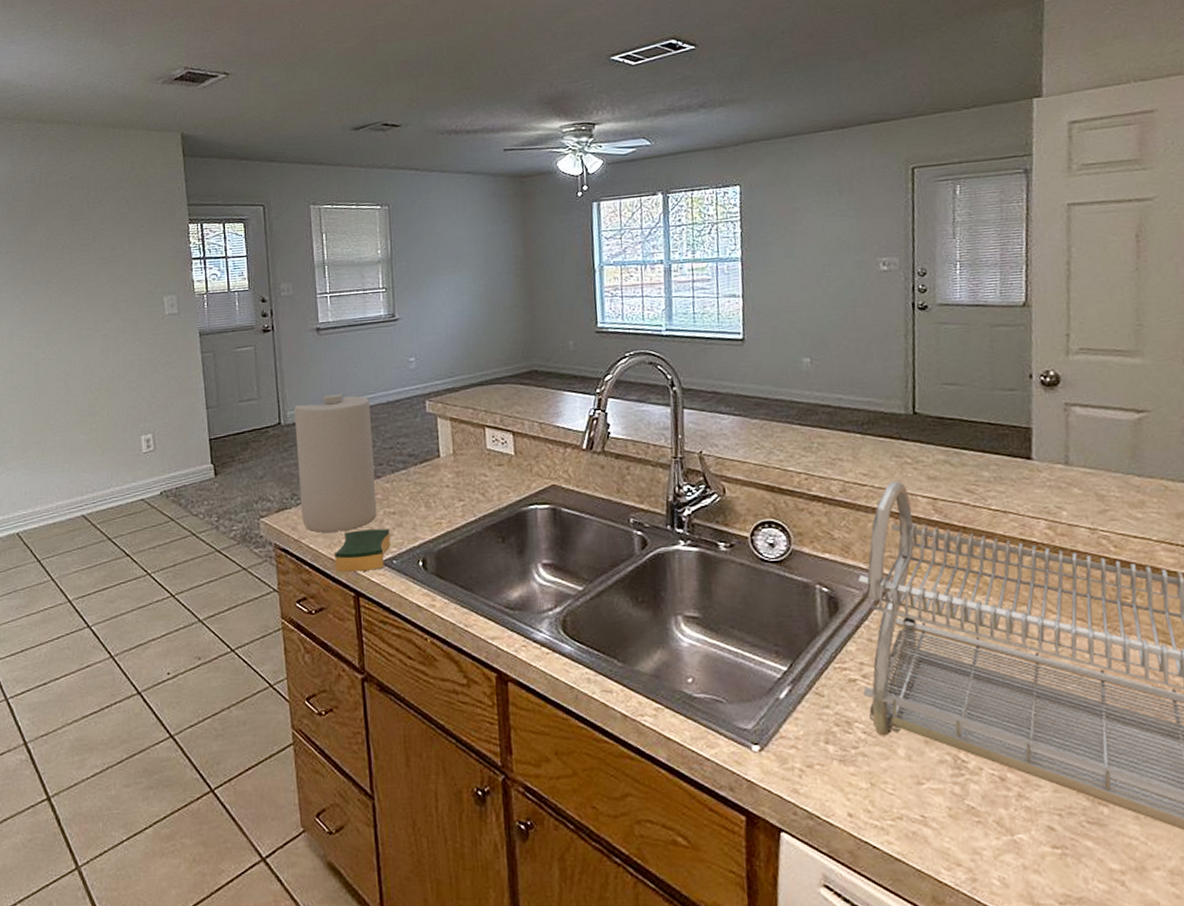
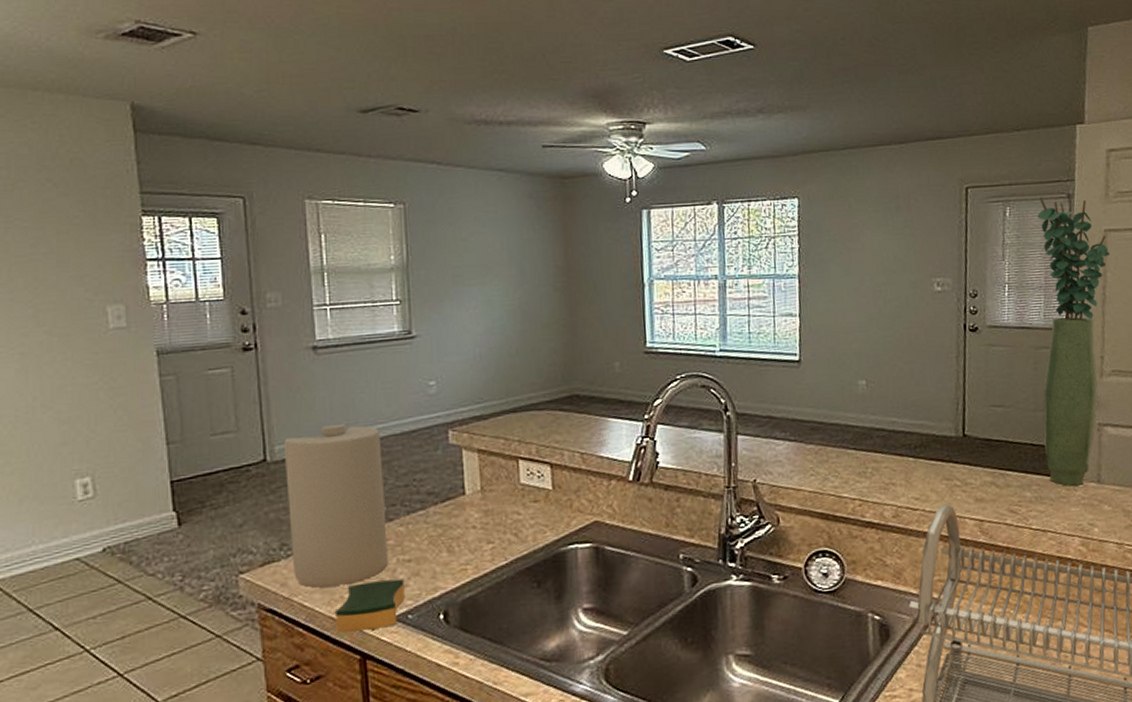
vase: none [991,173,1074,468] -> present [1037,196,1110,487]

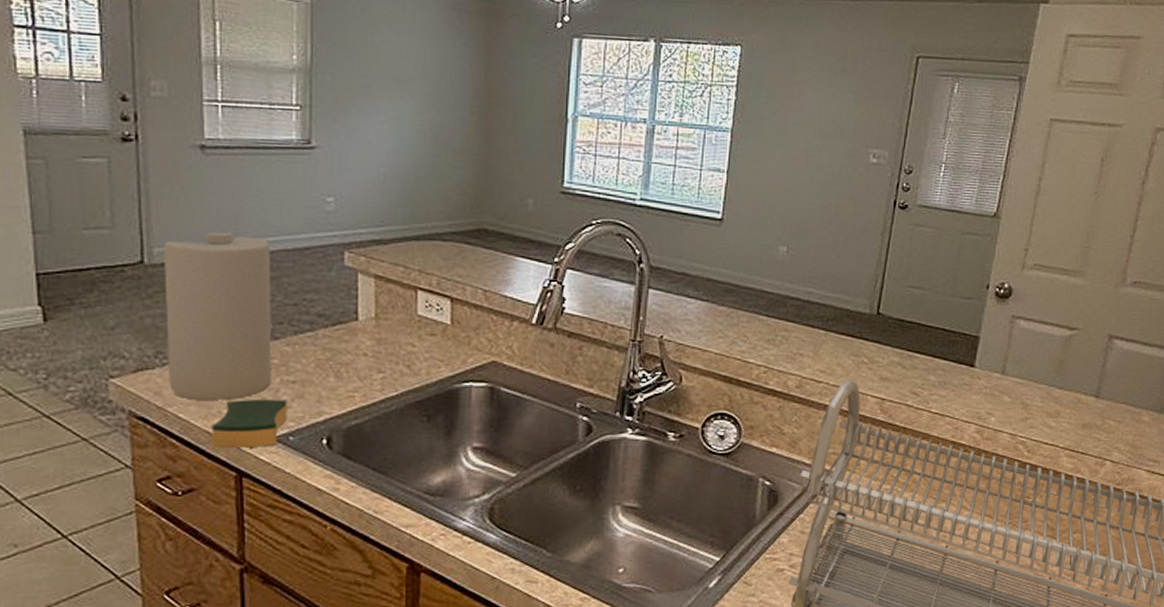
vase: present [1037,196,1110,487] -> none [954,76,1051,376]

